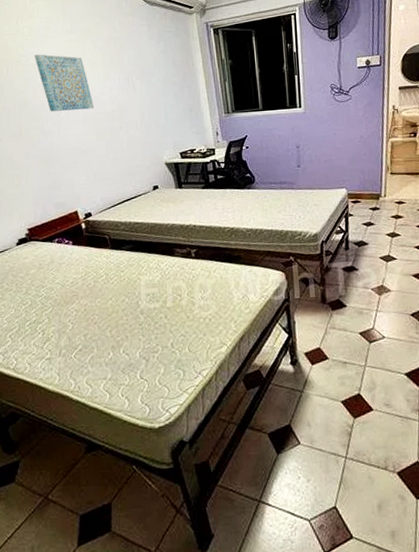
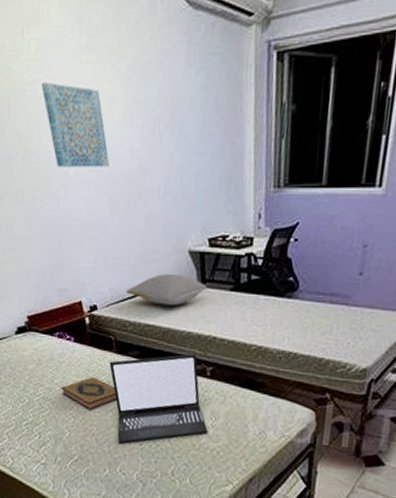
hardback book: none [62,272,115,302] -> present [61,377,117,410]
laptop: none [106,240,199,328] -> present [109,353,208,445]
pillow: none [116,181,183,206] -> present [126,273,207,306]

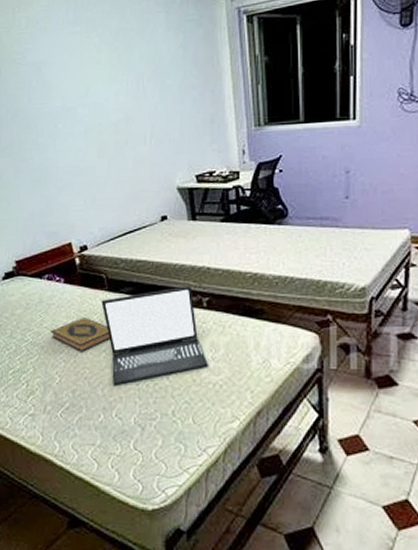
wall art: present [41,82,110,167] -> none [31,51,97,121]
pillow: present [126,273,207,306] -> none [117,209,197,241]

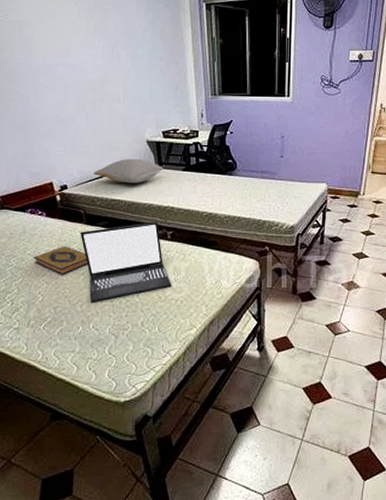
pillow: none [117,209,197,241] -> present [94,158,163,184]

